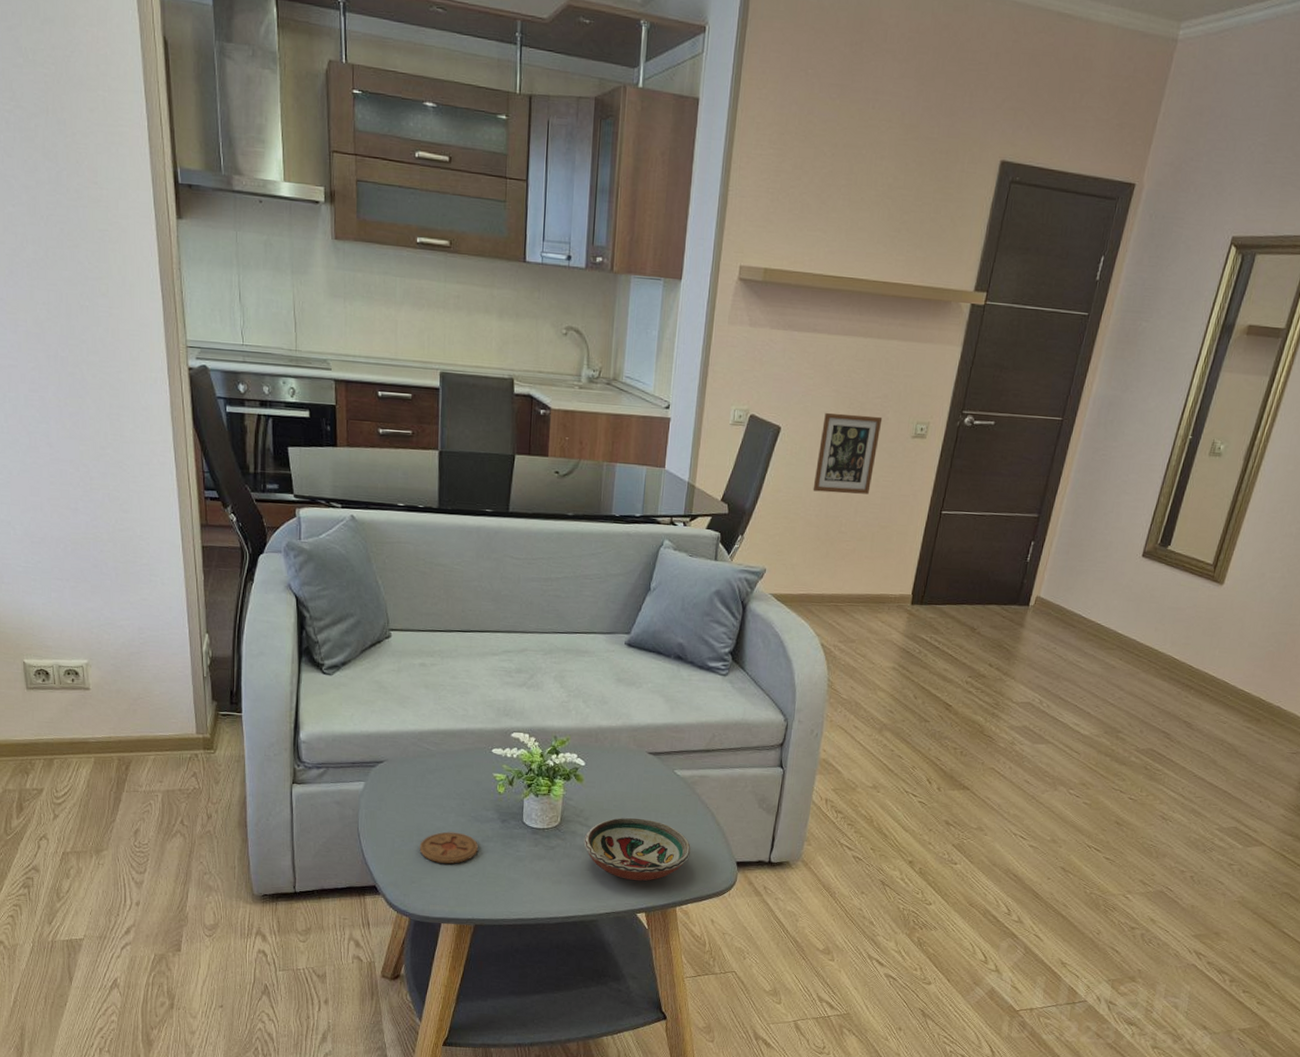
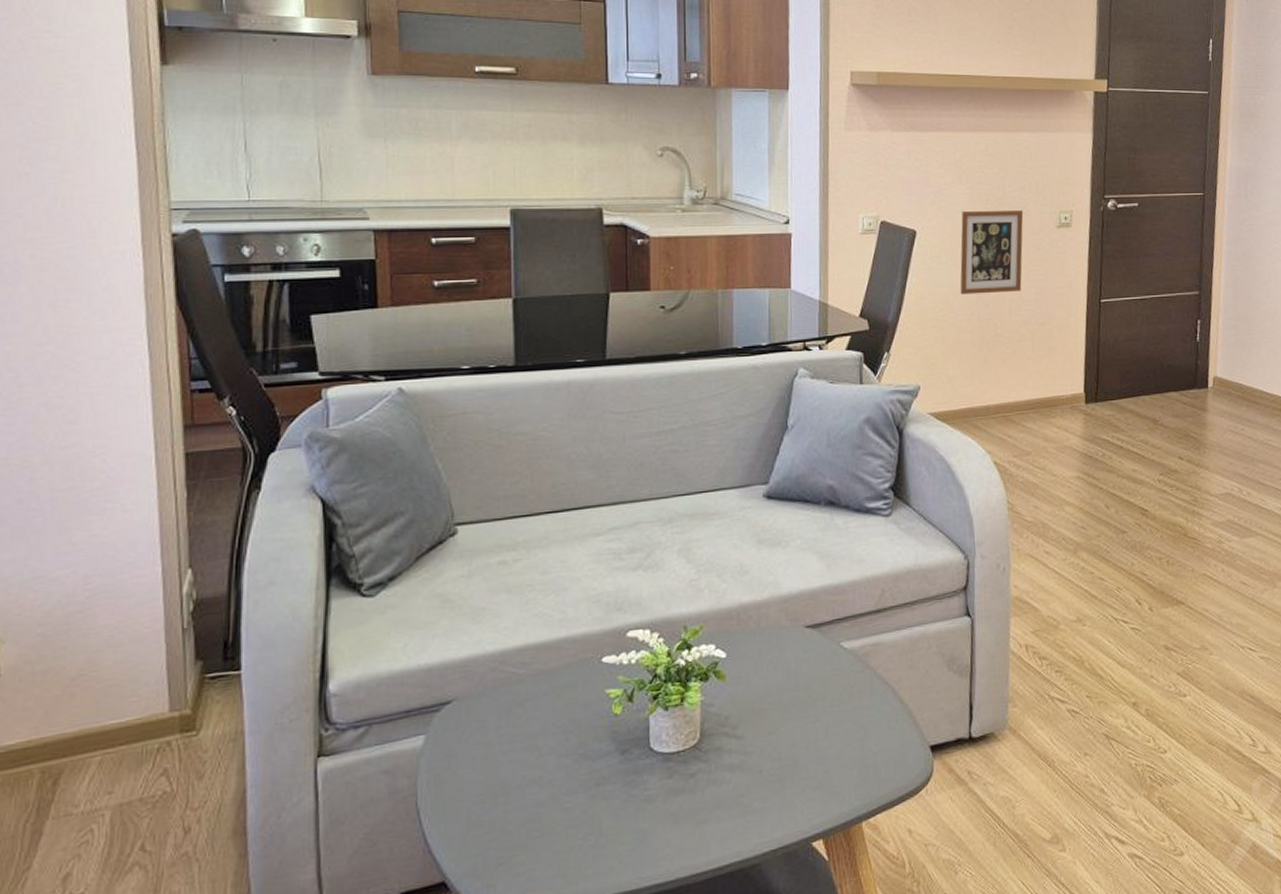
coaster: present [419,832,478,864] -> none [507,780,590,829]
decorative bowl: present [584,817,691,881] -> none [733,712,872,799]

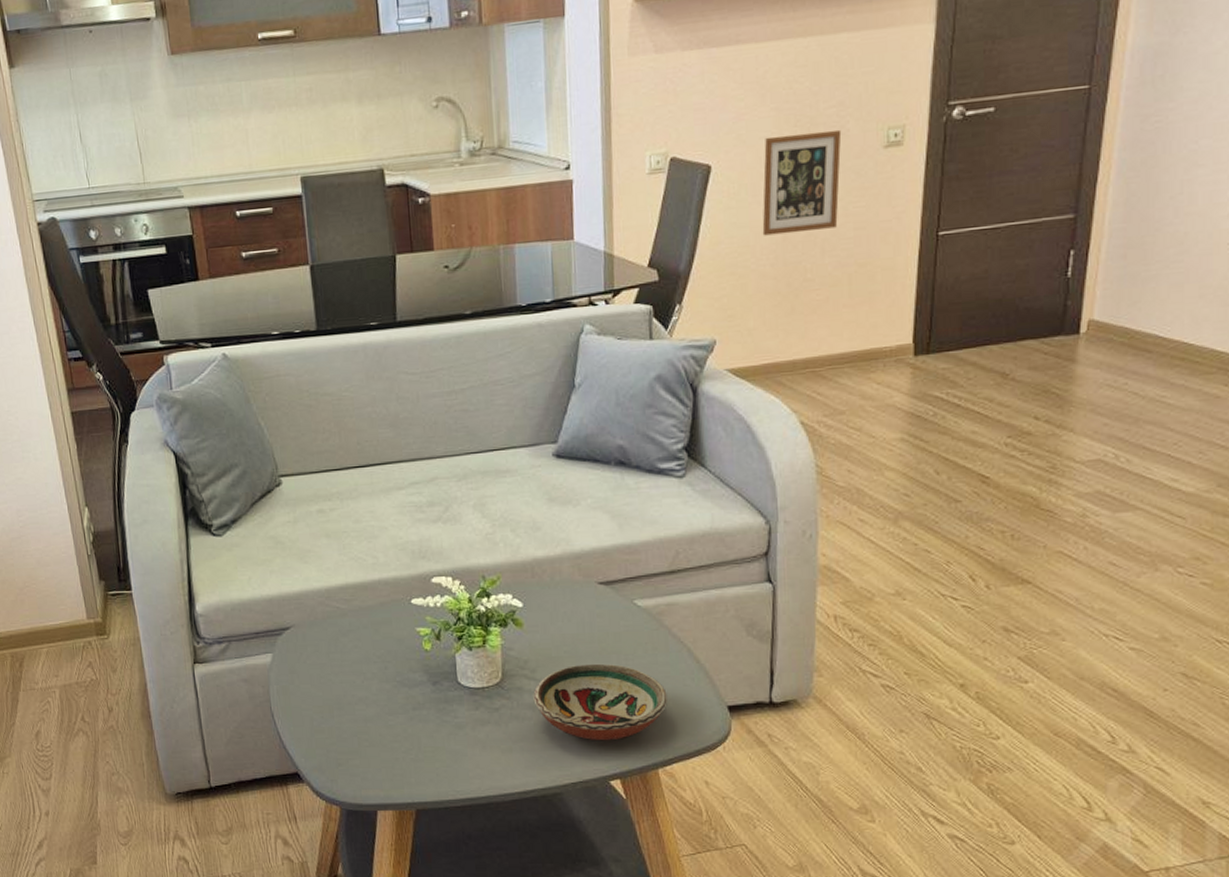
decorative bowl: none [733,712,872,799] -> present [533,663,667,741]

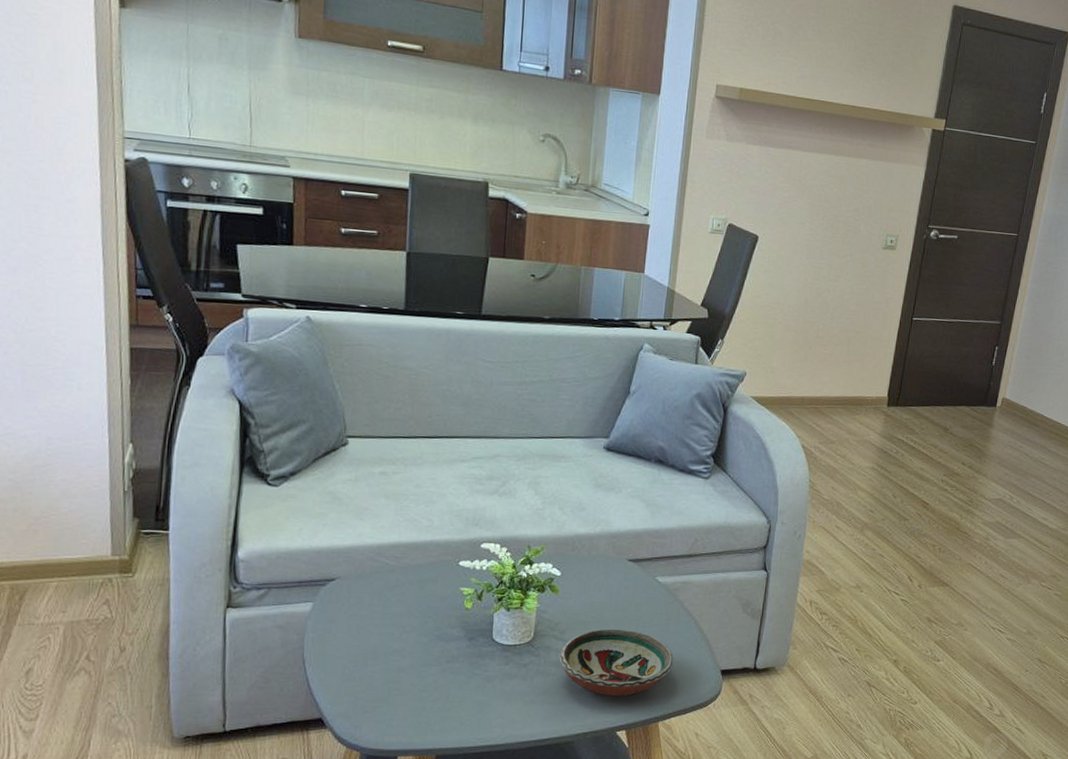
picture frame: present [762,129,842,236] -> none [790,223,855,301]

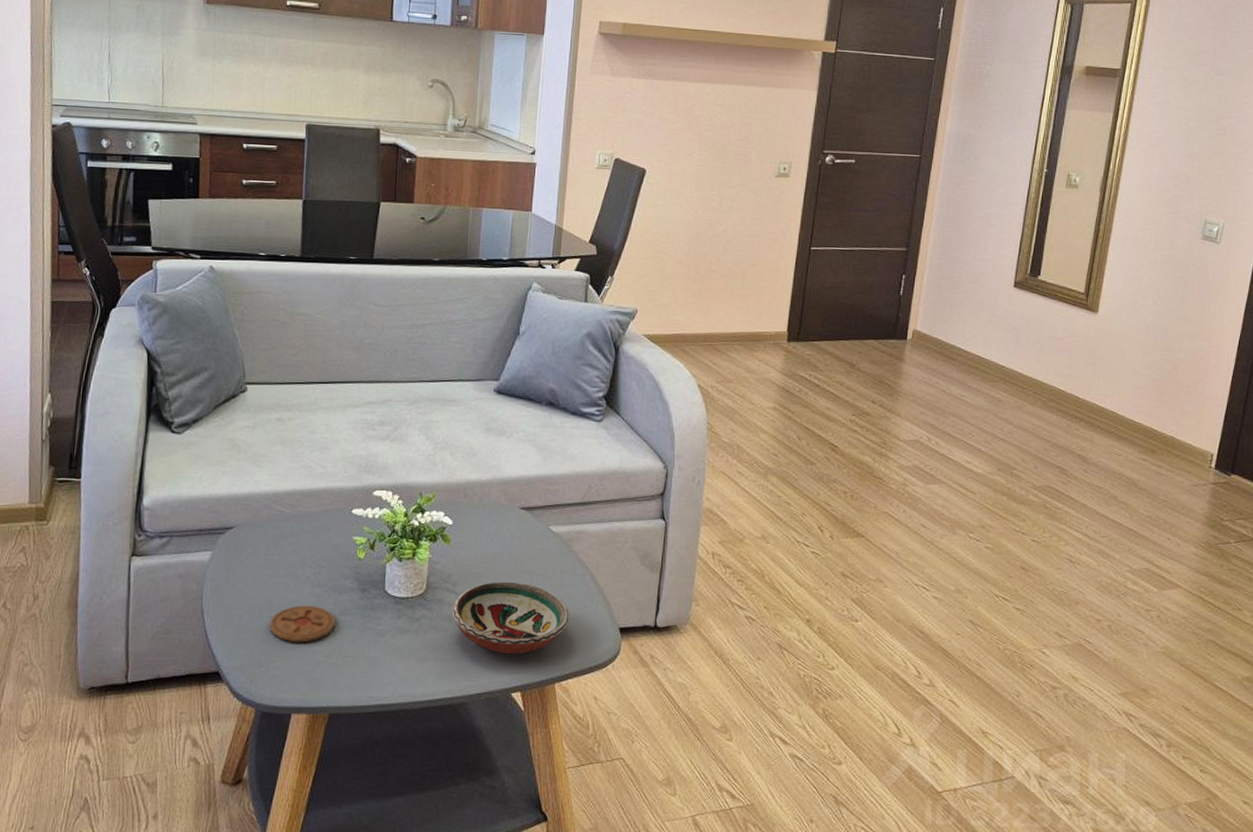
coaster: none [374,653,442,689] -> present [269,605,335,642]

